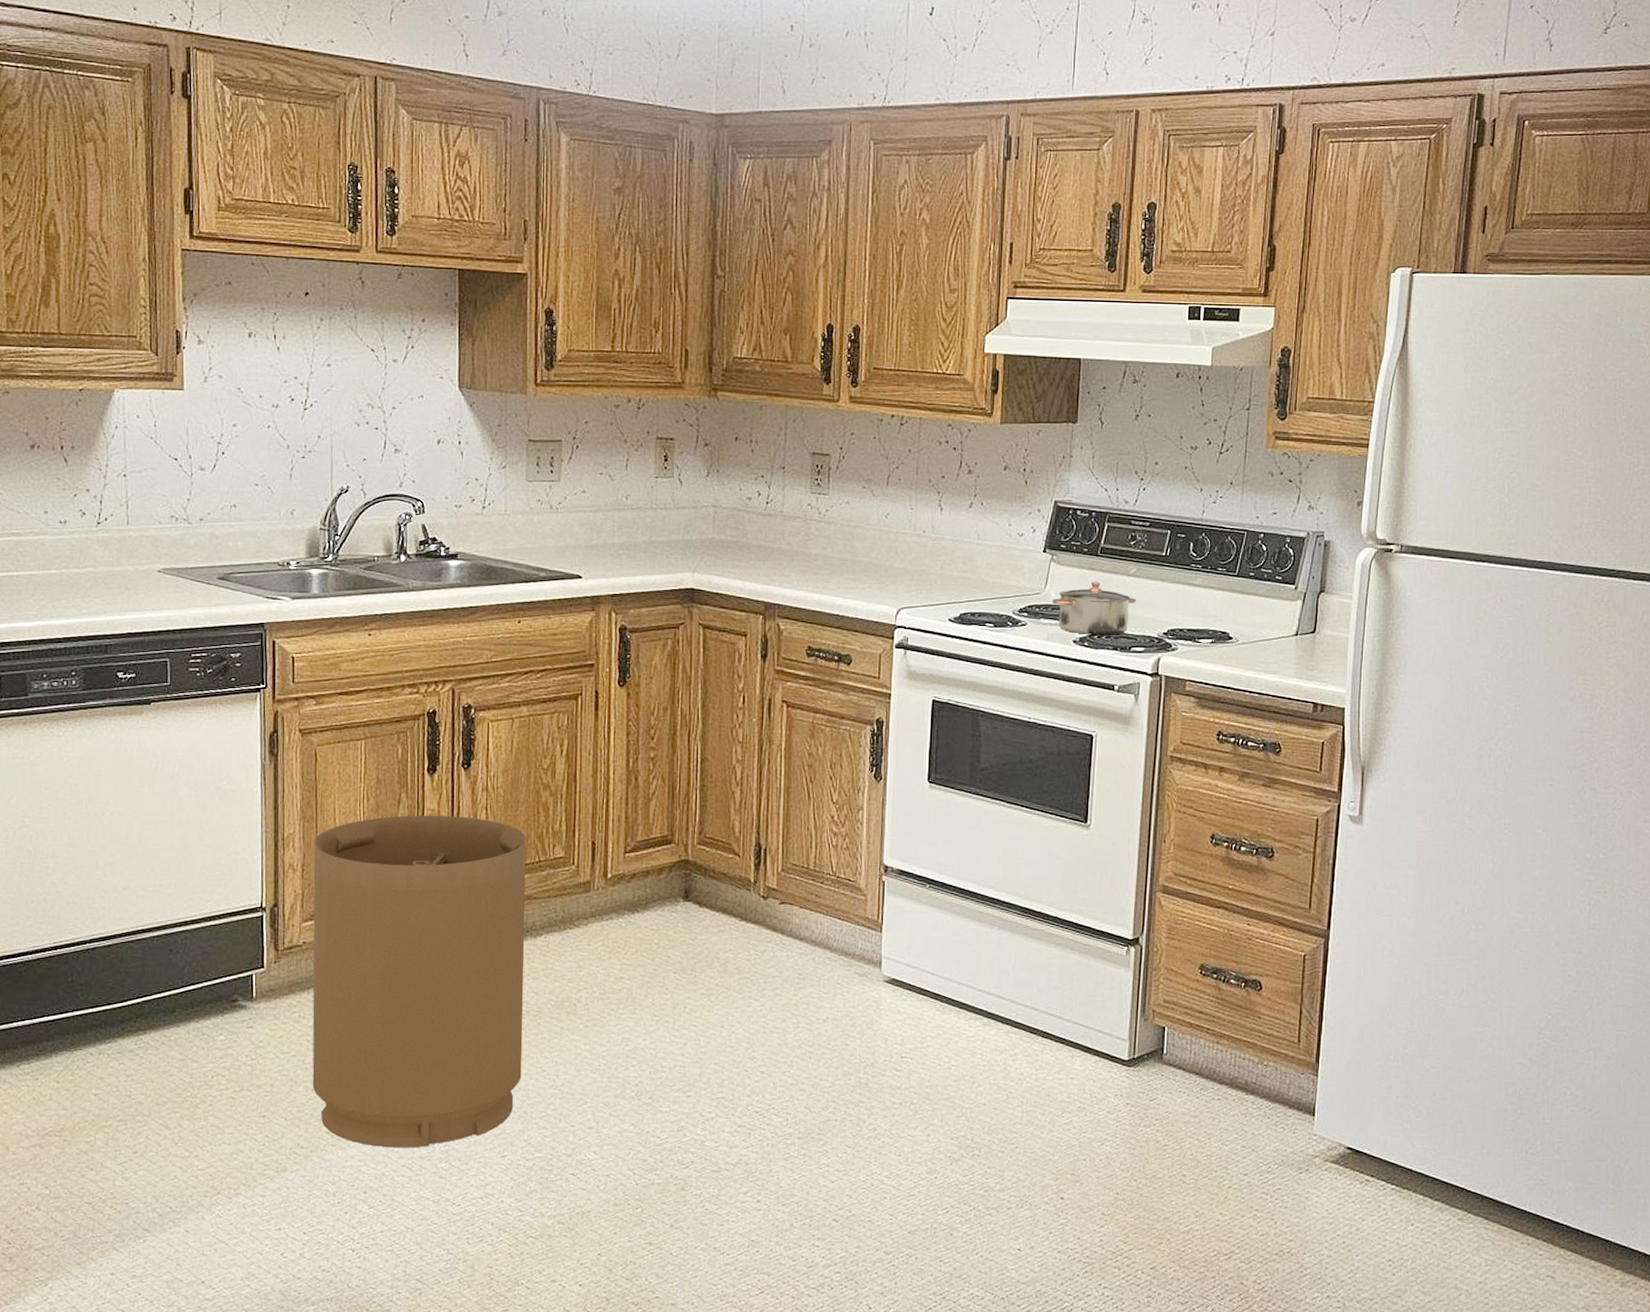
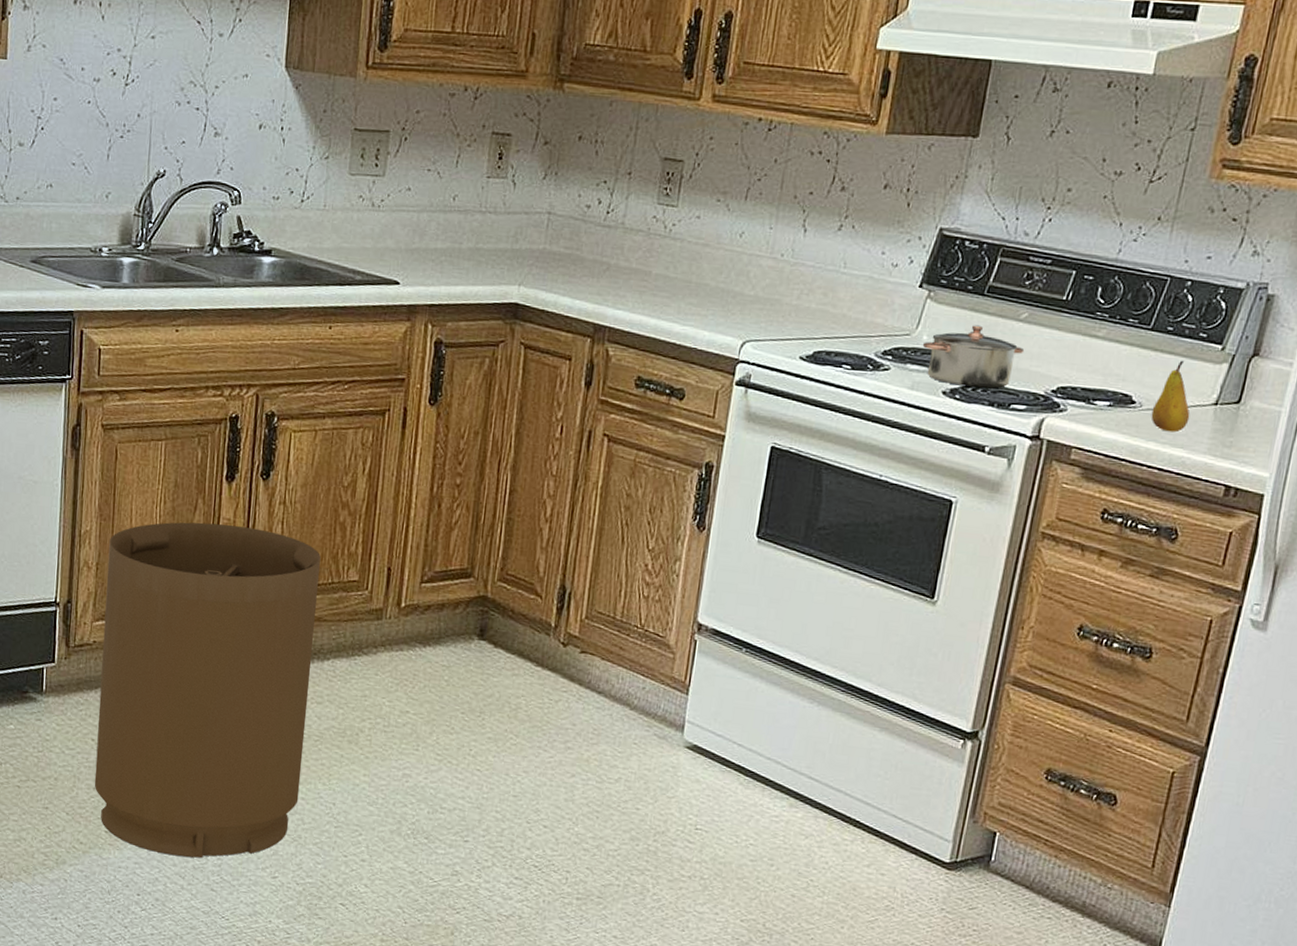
fruit: none [1246,600,1277,661] -> present [1150,360,1190,433]

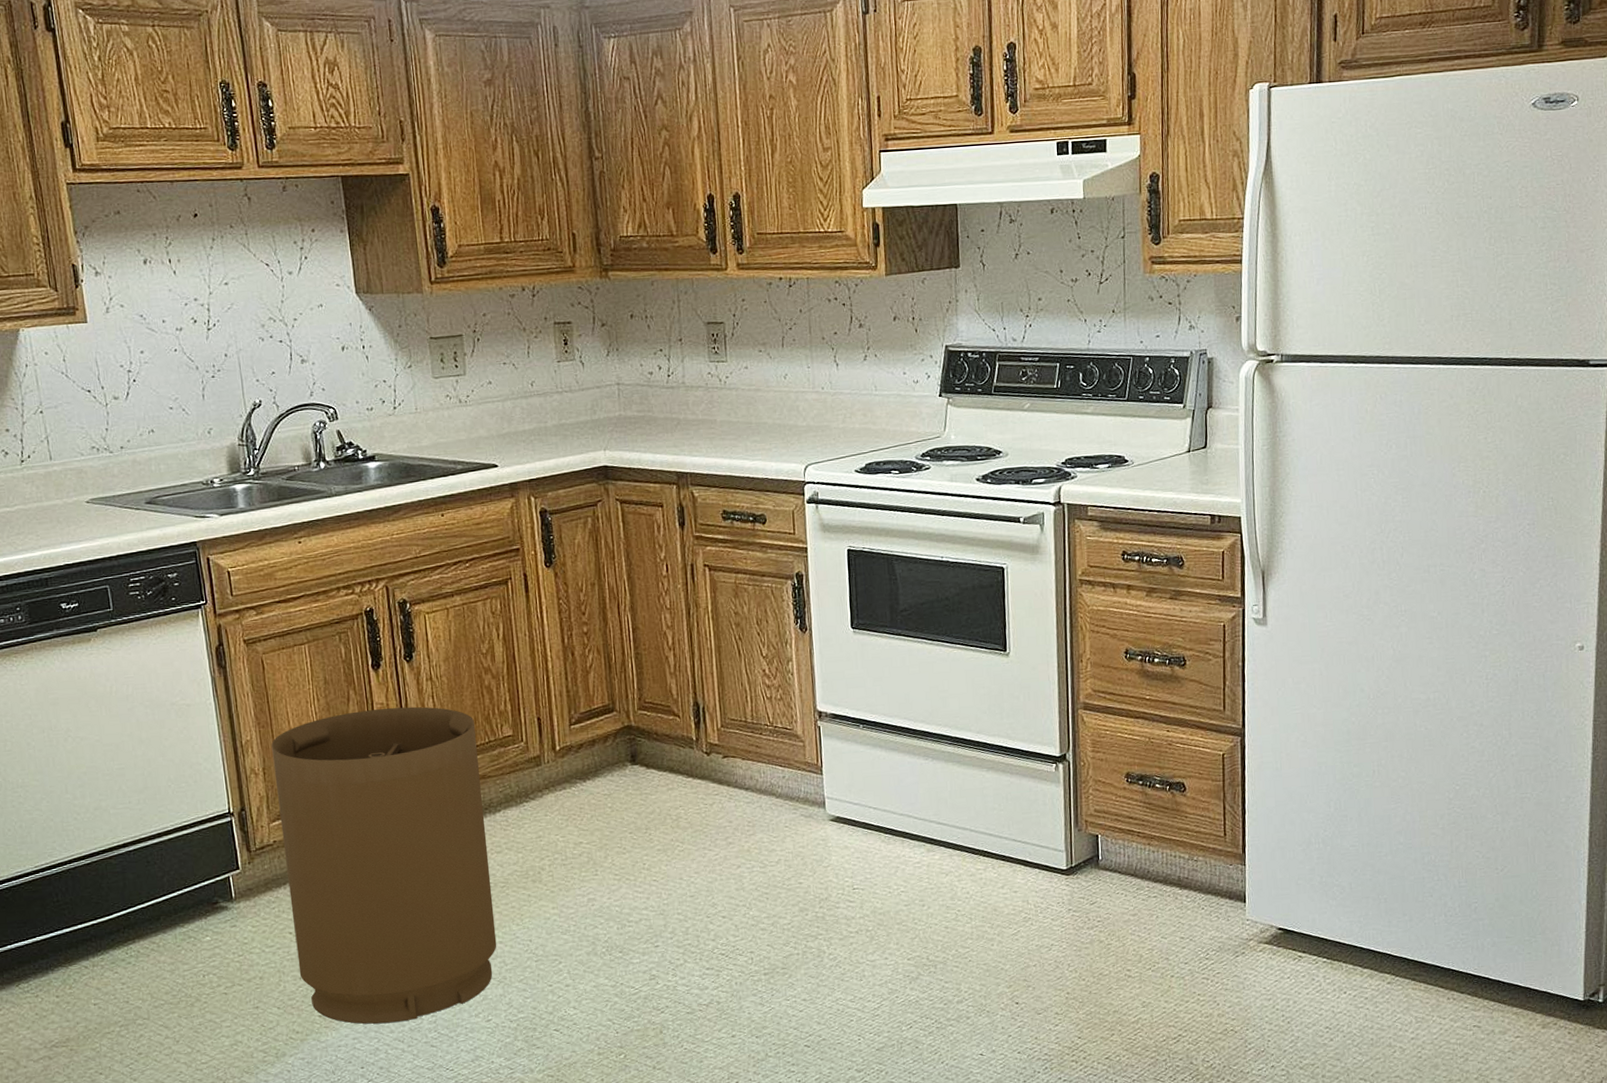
cooking pot: present [922,325,1025,389] -> none [952,420,1034,472]
fruit: present [1150,360,1190,433] -> none [1142,421,1172,480]

